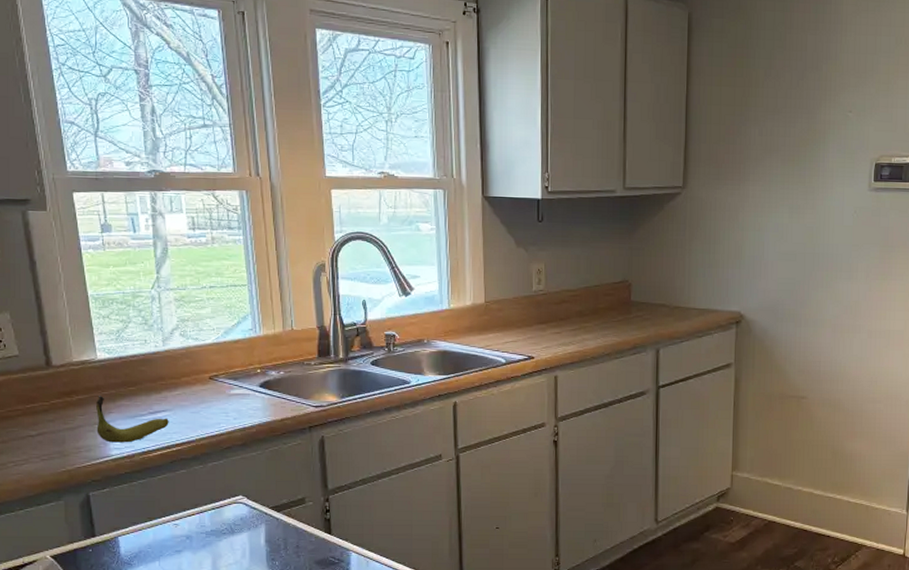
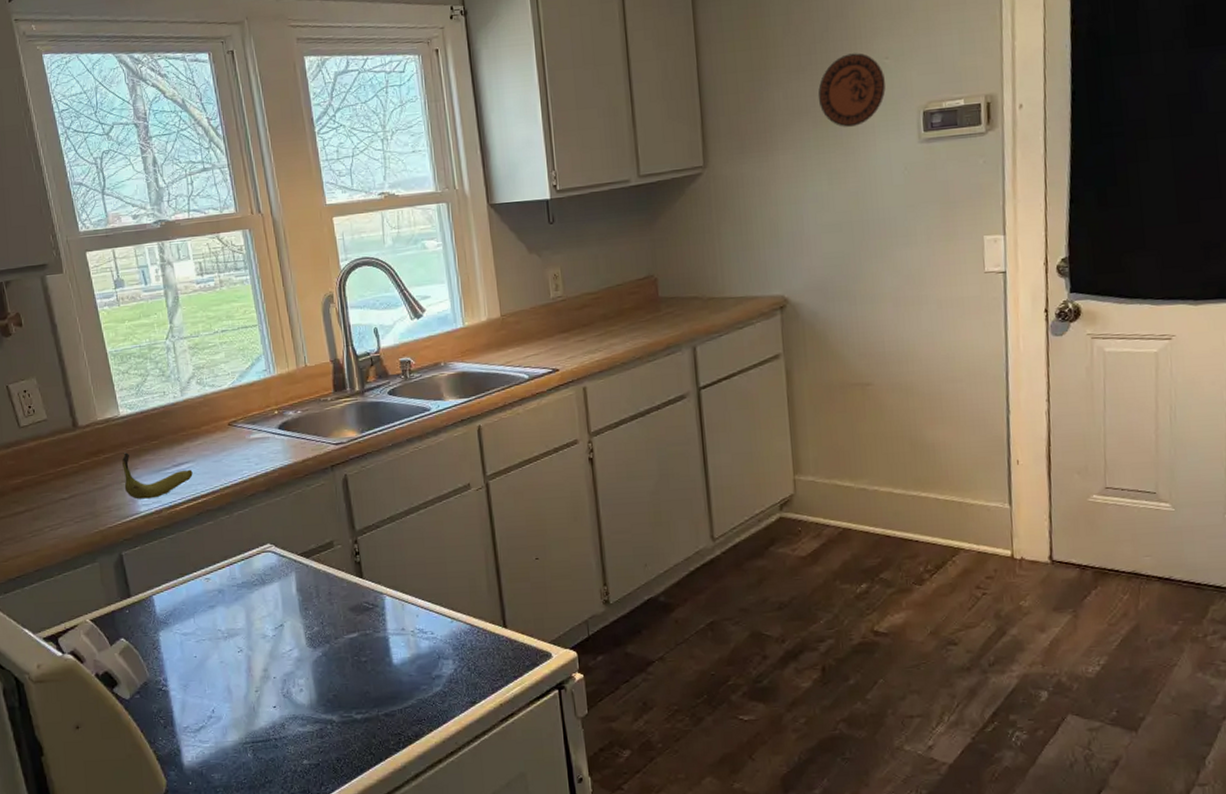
decorative plate: none [788,103,847,170] -> present [818,53,886,128]

